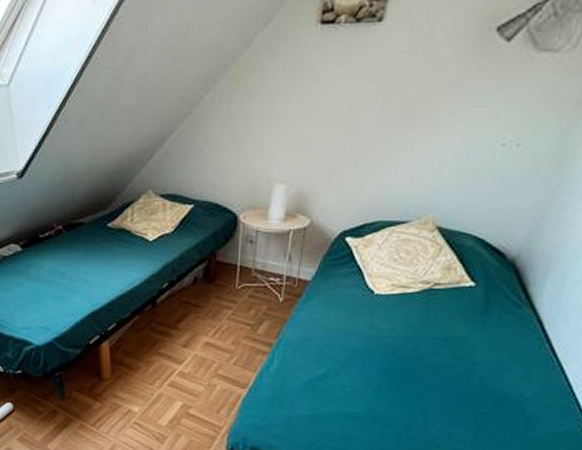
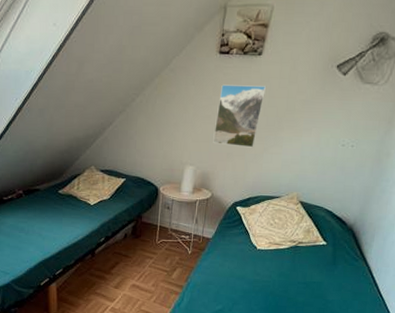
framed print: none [312,65,390,155] -> present [213,84,267,148]

